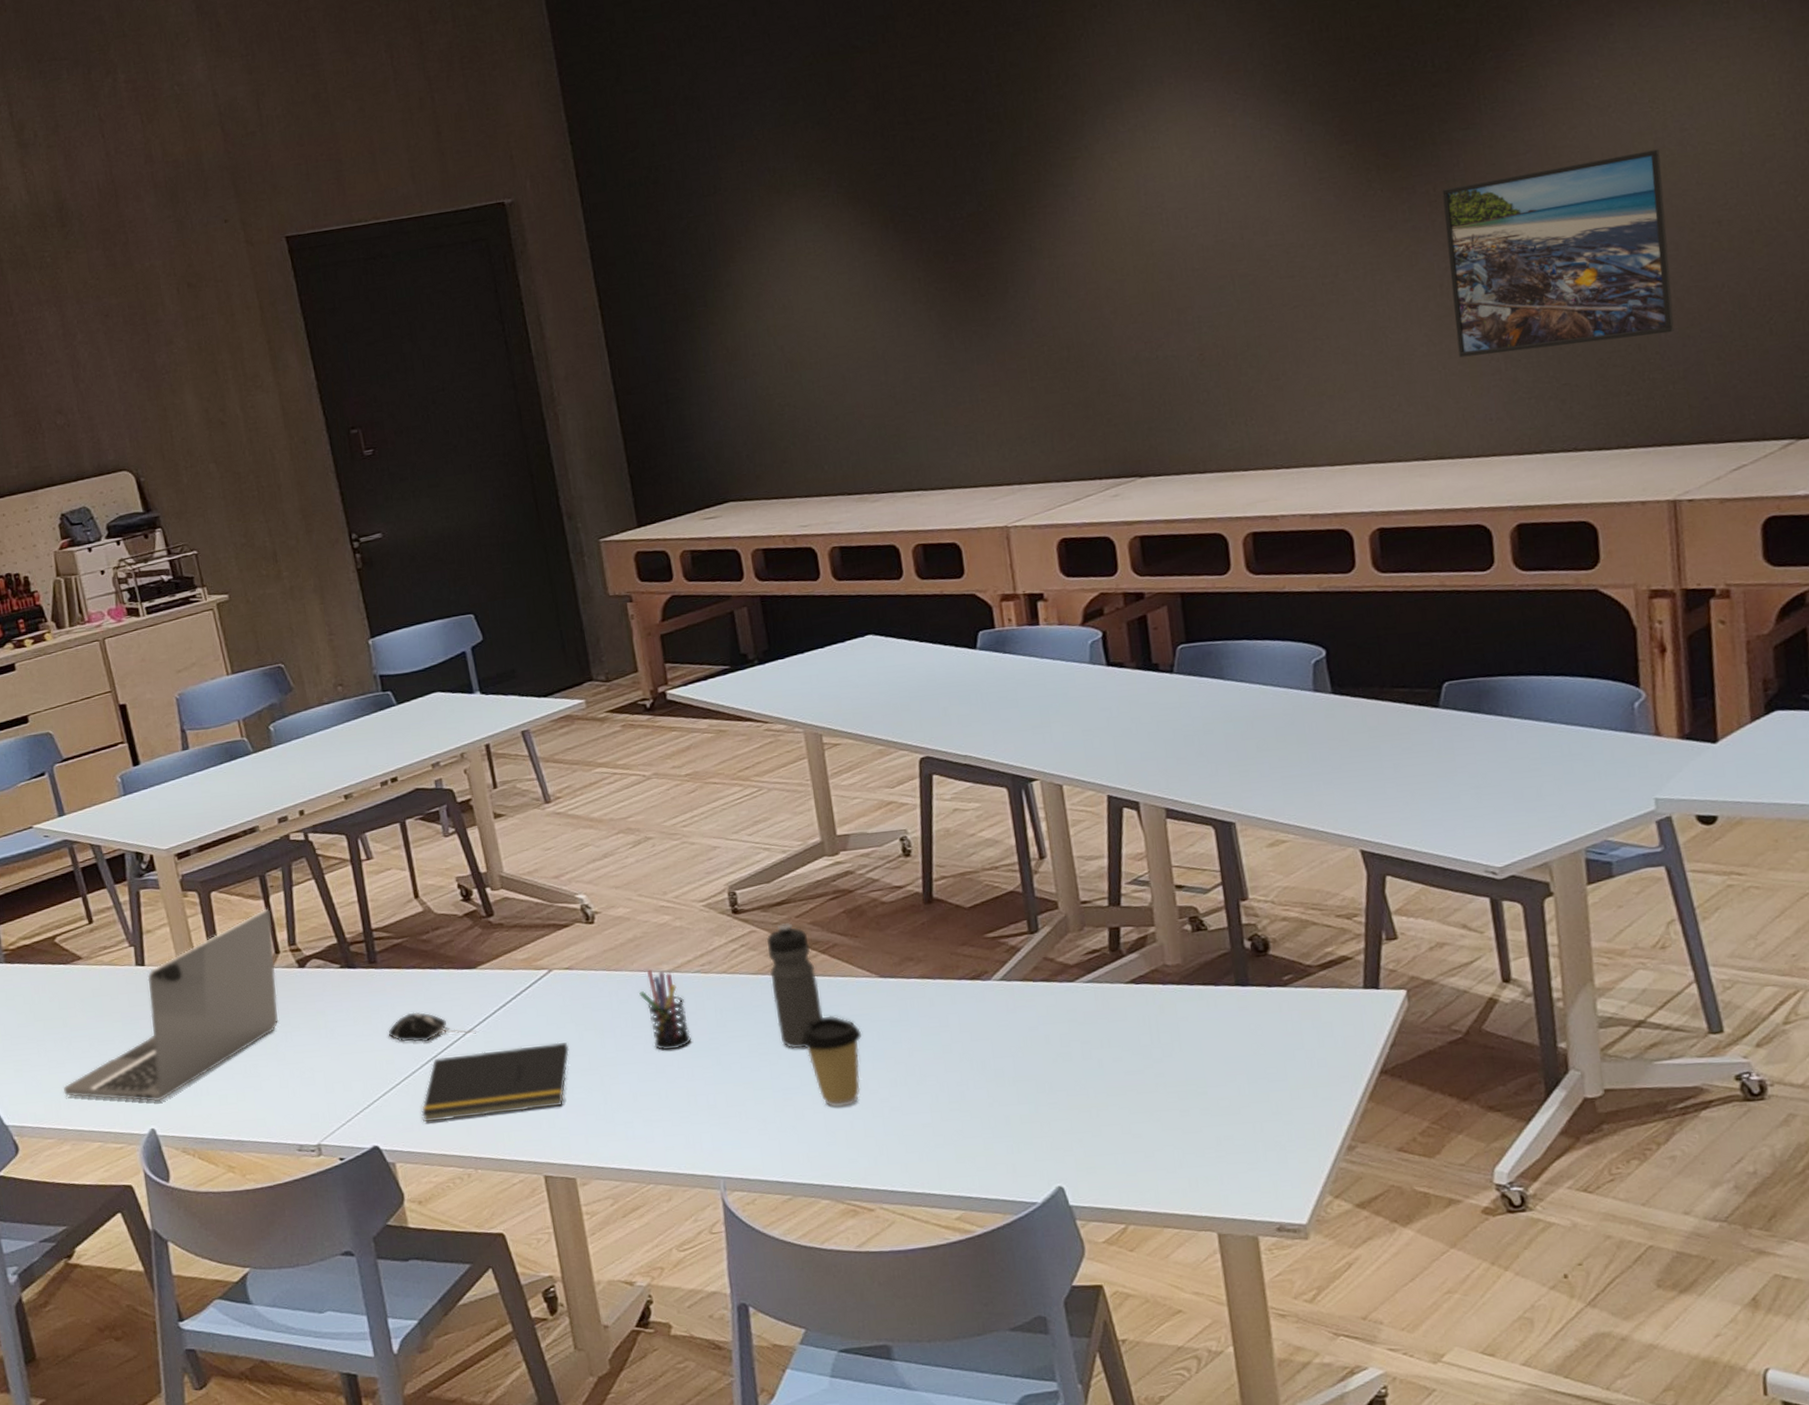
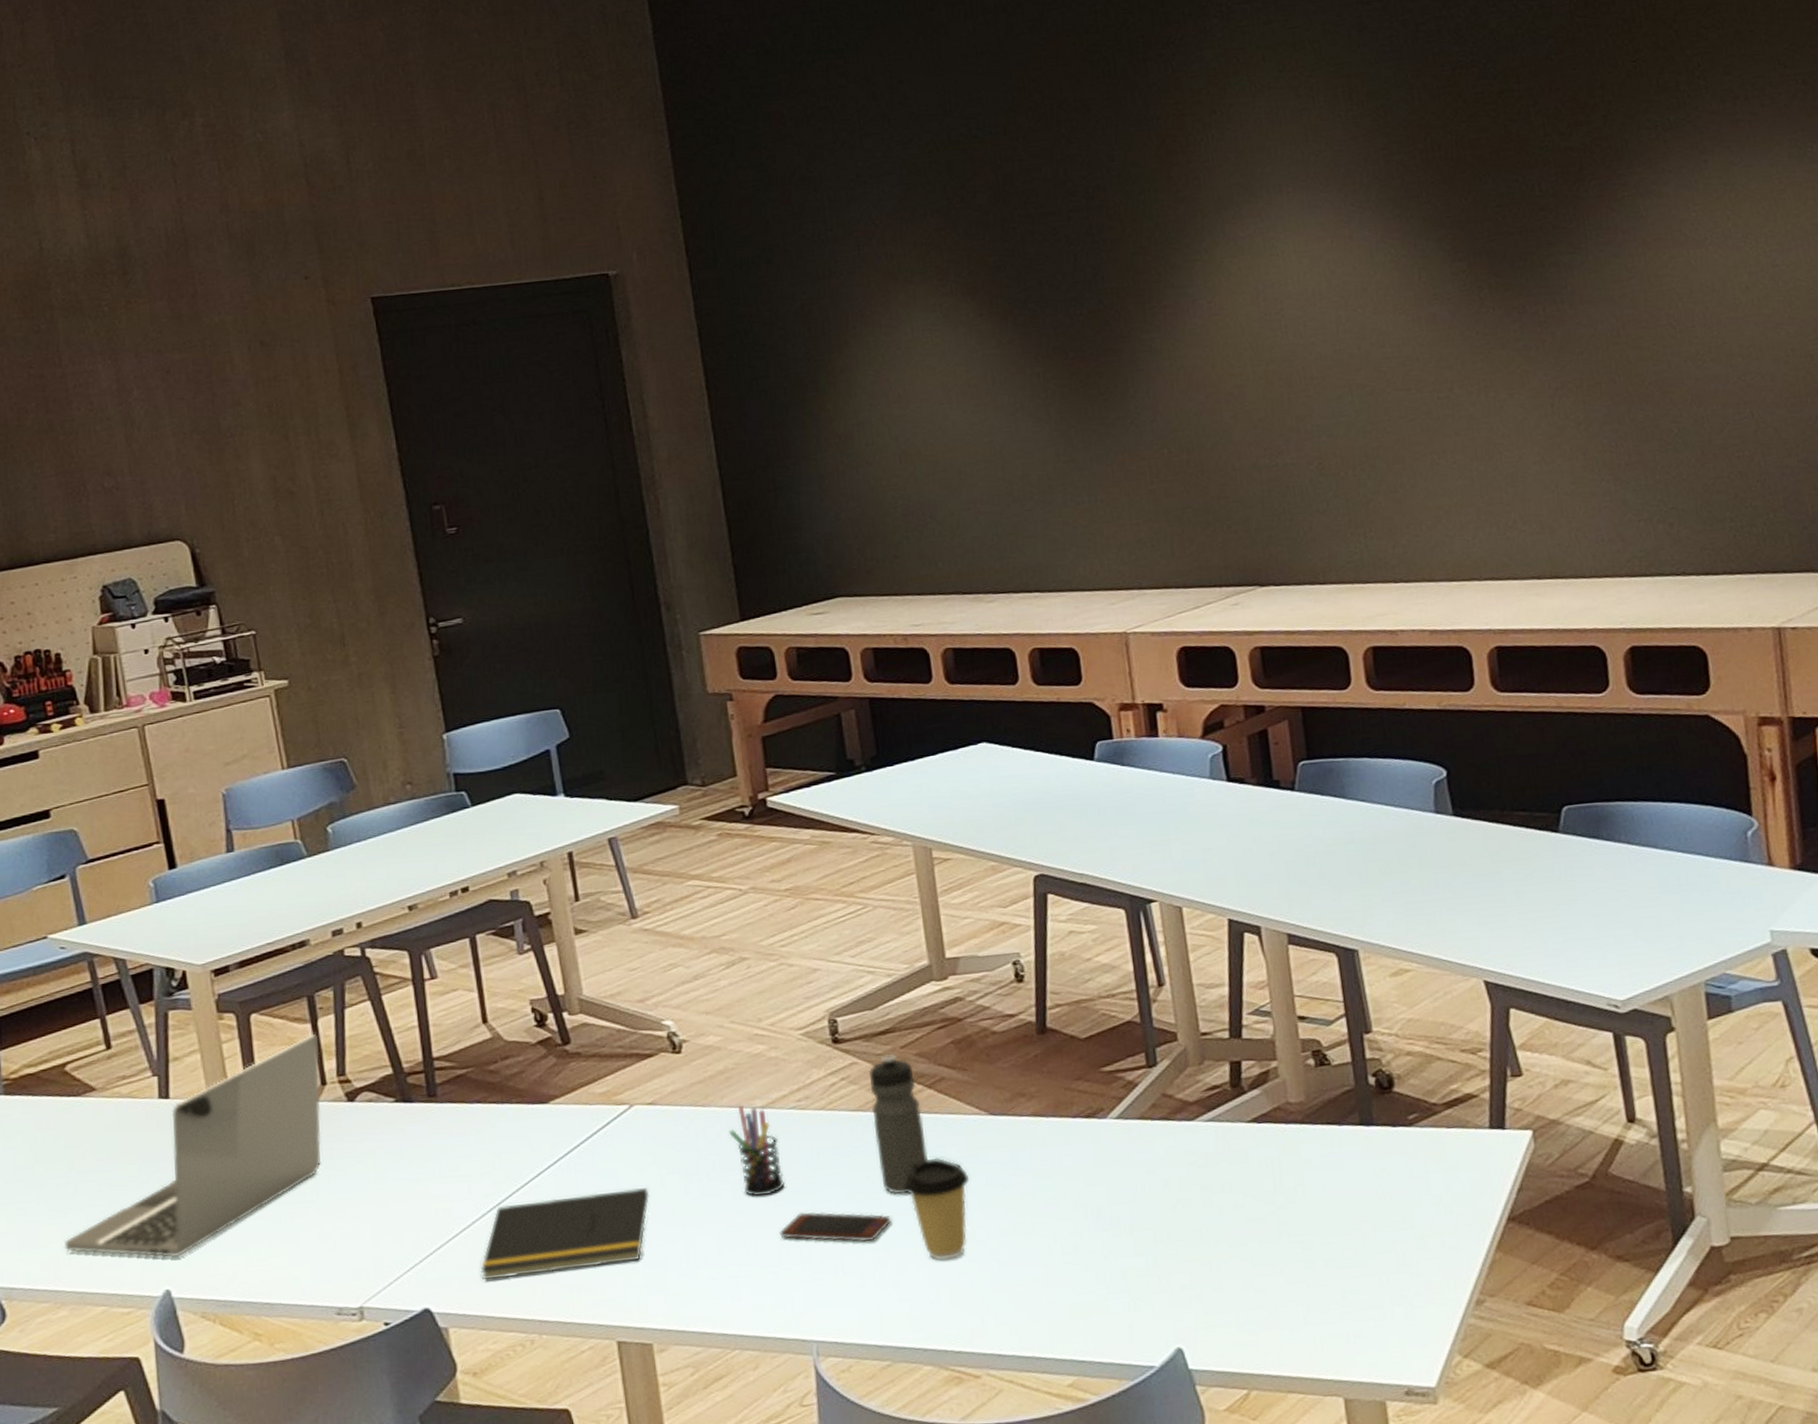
computer mouse: present [388,1012,477,1042] -> none [446,1152,547,1188]
smartphone: none [687,1063,791,1091] -> present [778,1211,892,1242]
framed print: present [1442,149,1674,358] -> none [1551,283,1773,477]

